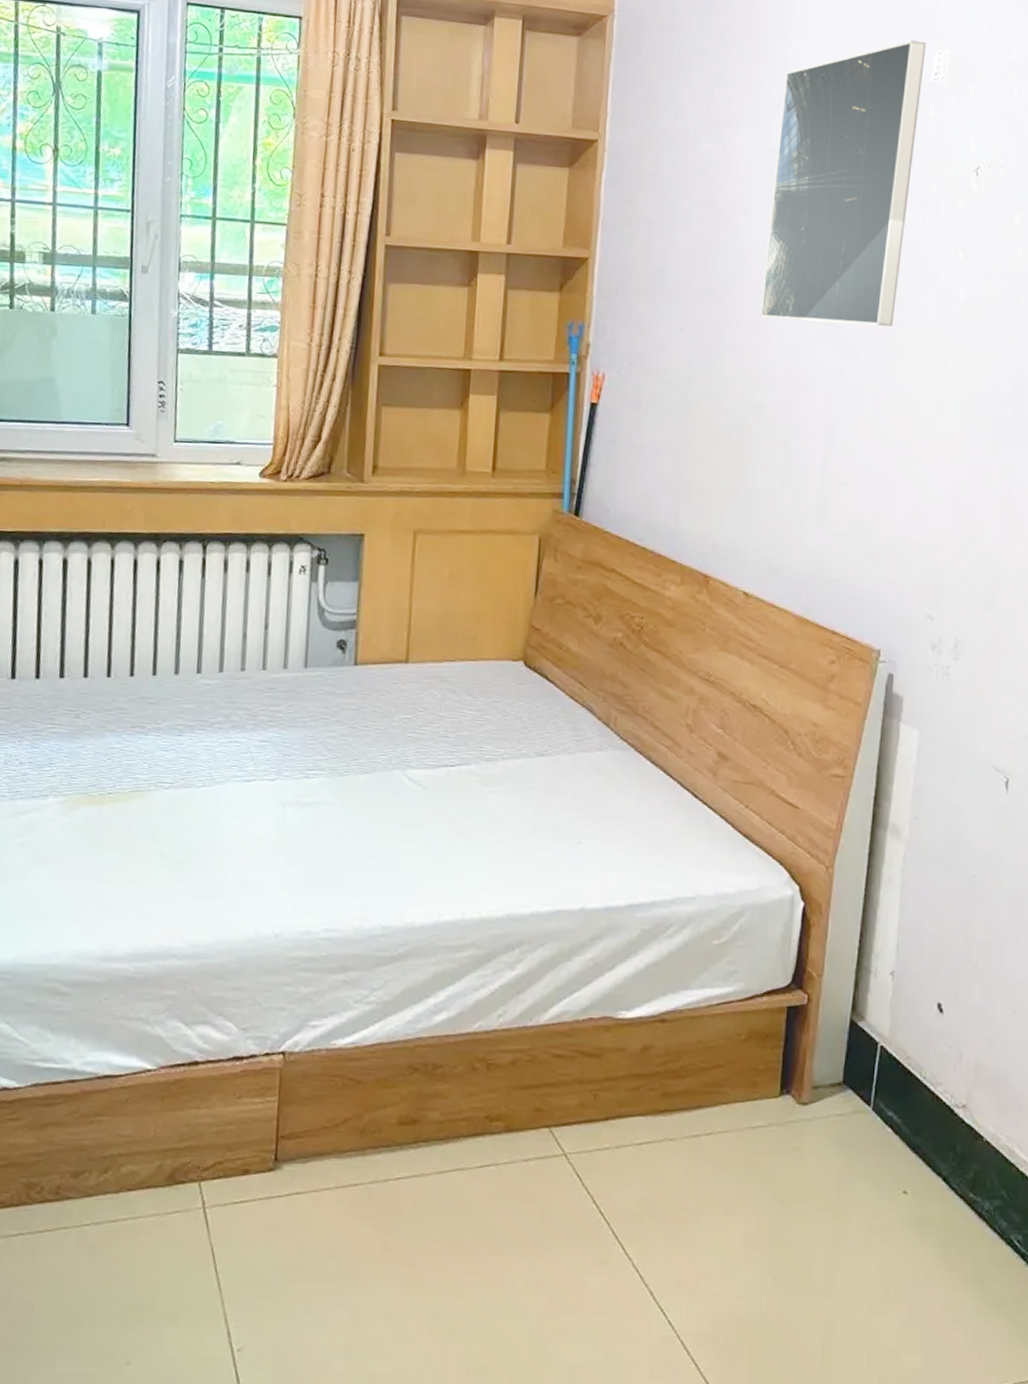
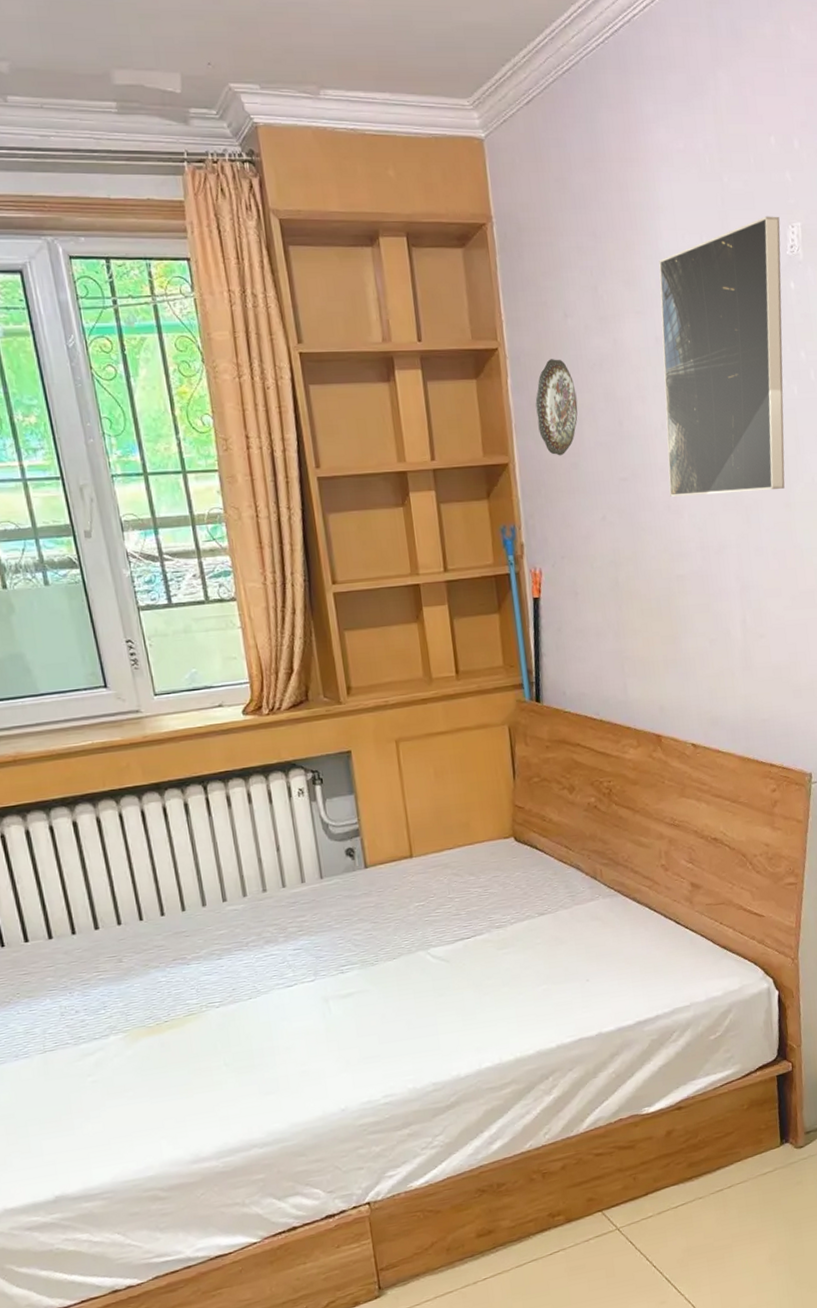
decorative plate: none [627,157,674,258] -> present [535,359,578,456]

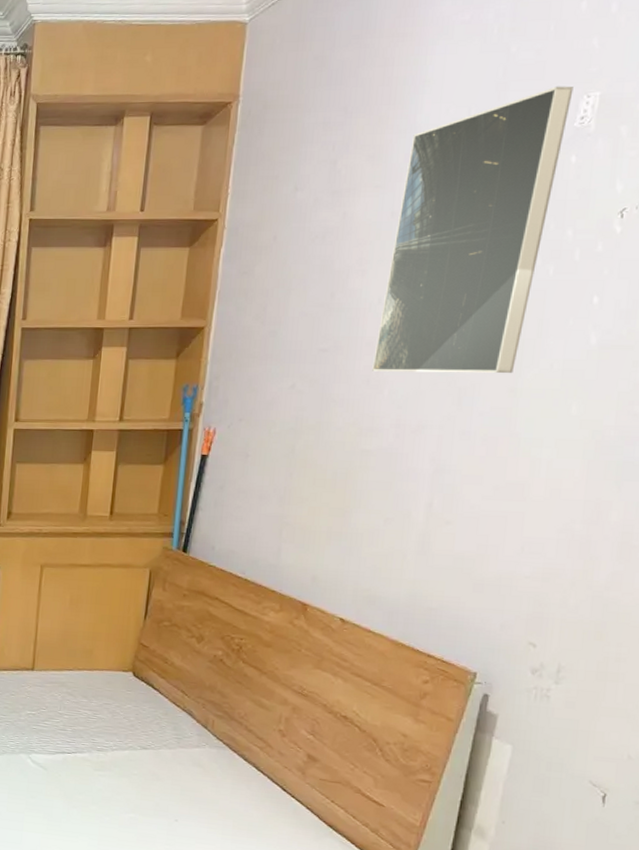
decorative plate: present [535,359,578,456] -> none [242,230,291,323]

